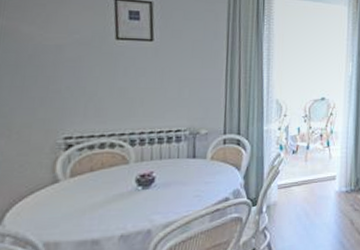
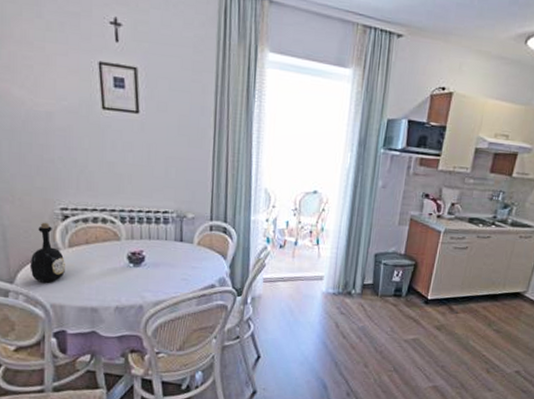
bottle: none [22,153,65,220] -> present [30,222,65,283]

